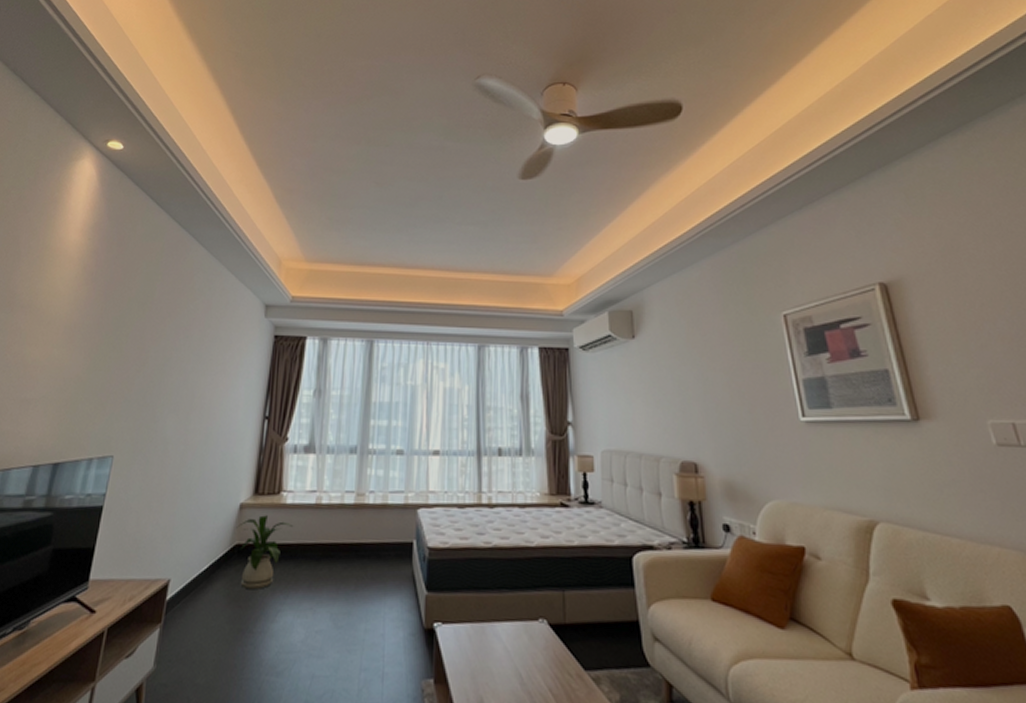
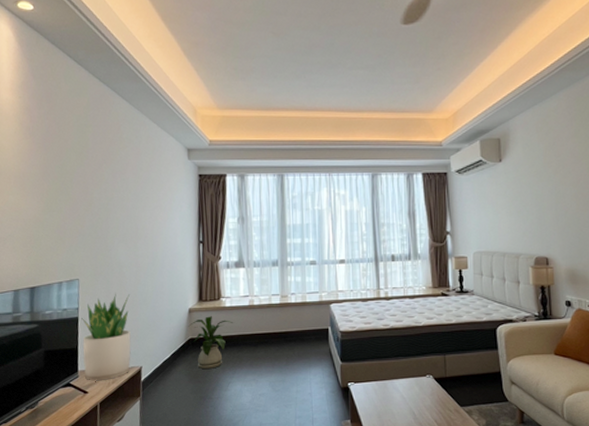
planter: none [96,477,171,597] -> present [82,293,131,381]

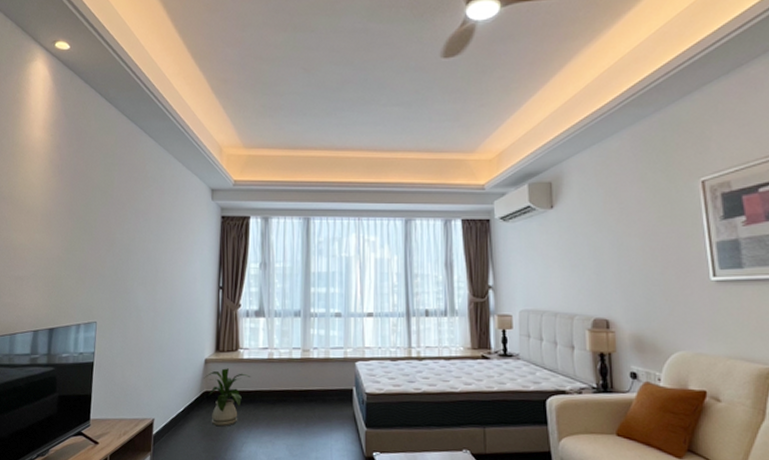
planter: present [82,293,131,381] -> none [96,338,146,432]

